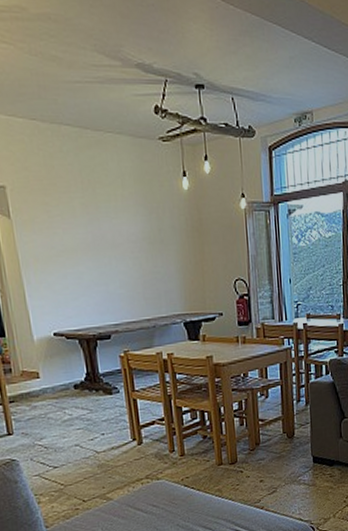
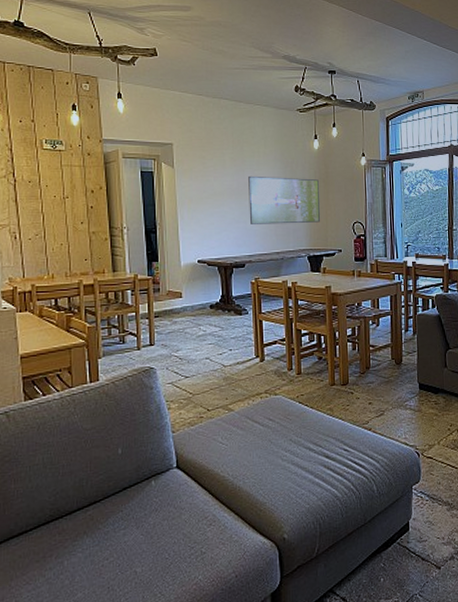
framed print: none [105,225,196,287] -> present [248,175,320,224]

